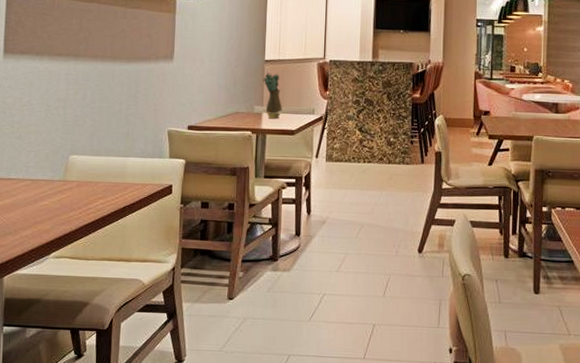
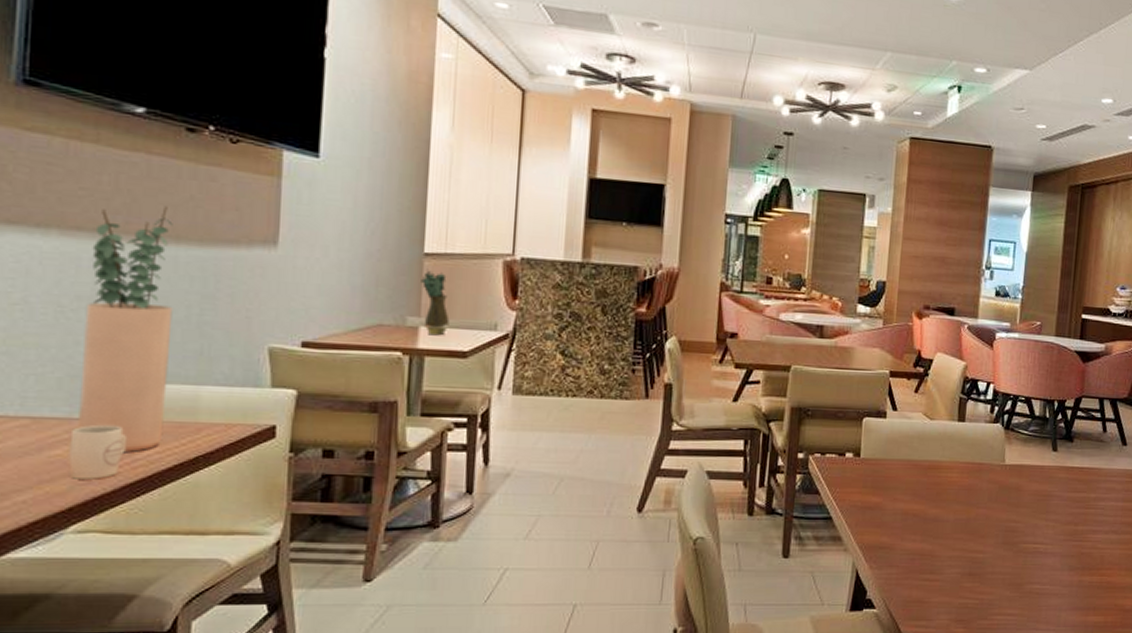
mug: none [51,184,84,222] -> present [68,424,126,480]
vase: none [57,37,112,203] -> present [78,205,173,452]

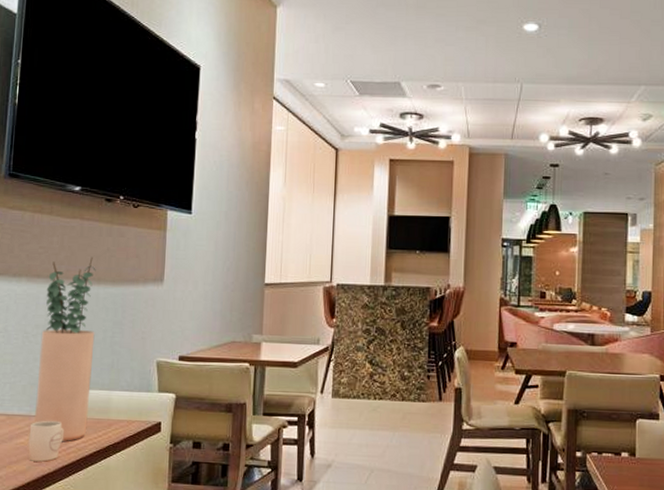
vase: present [421,268,450,336] -> none [262,296,284,350]

